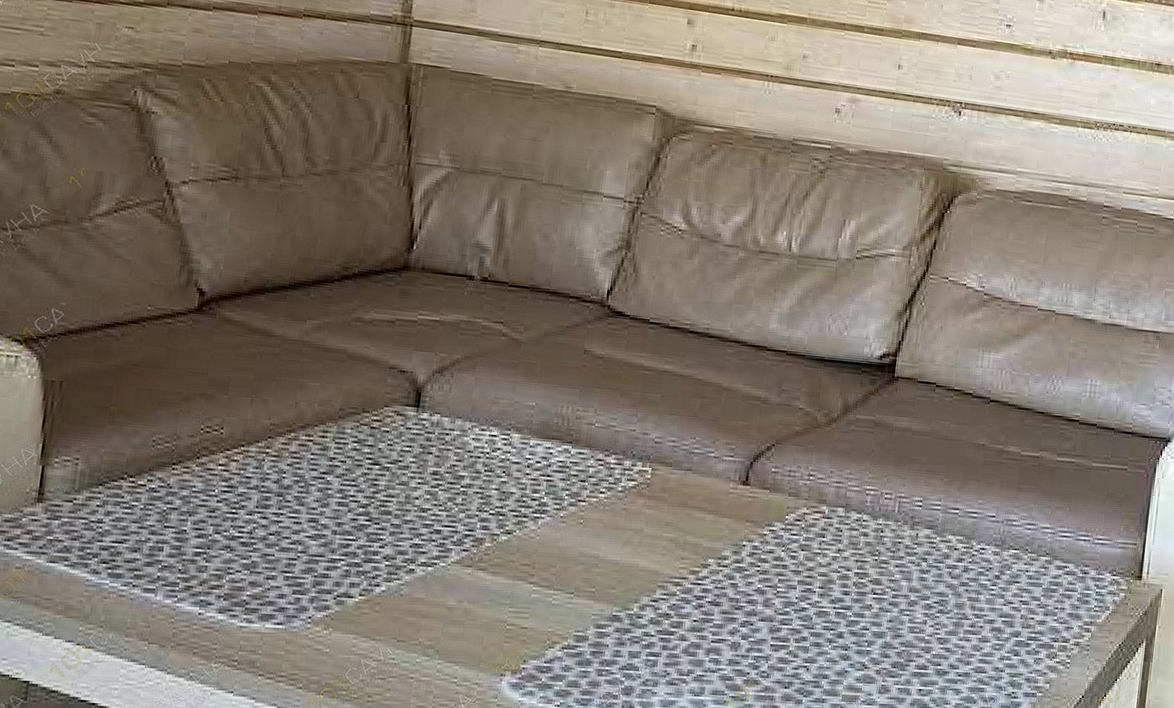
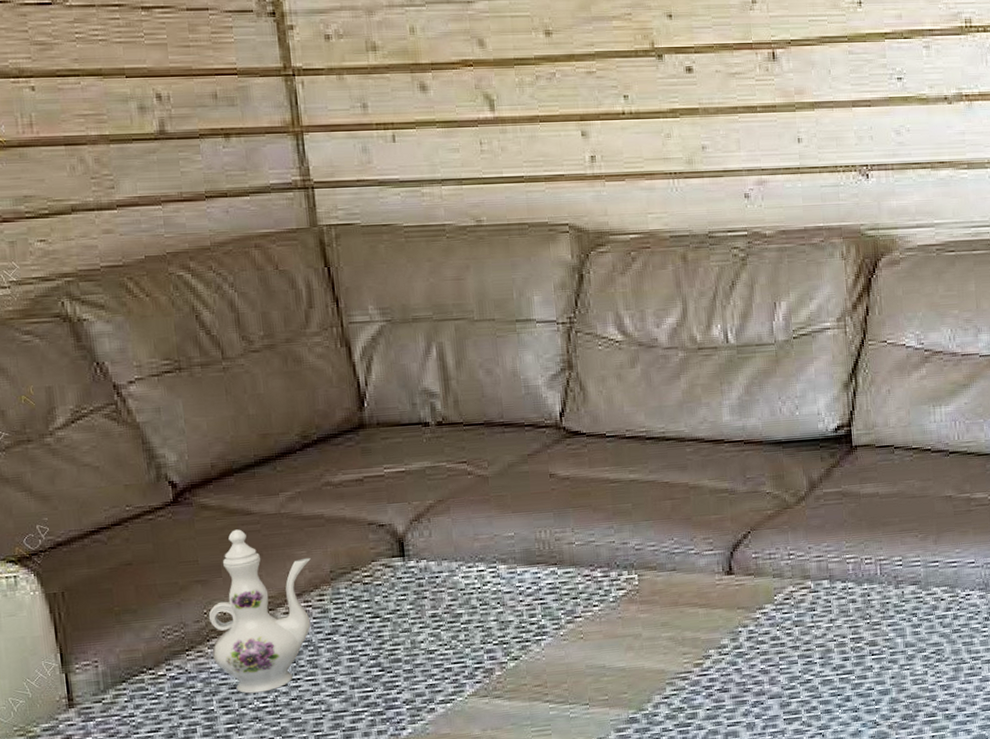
ewer: none [198,349,323,522] -> present [208,529,311,694]

